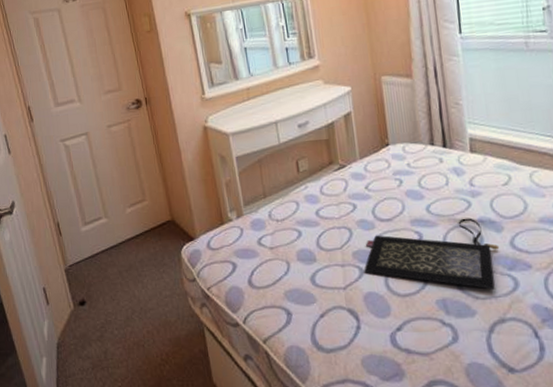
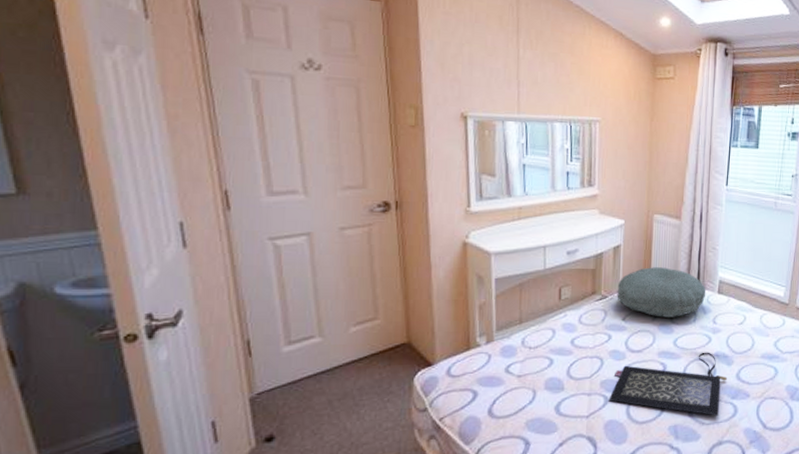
pillow: none [354,130,456,184] -> present [617,267,706,319]

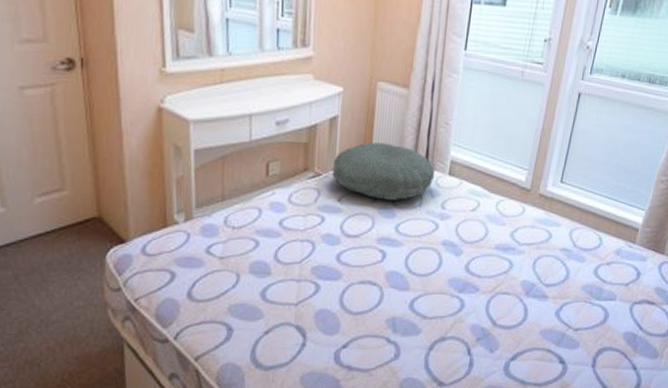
clutch bag: present [609,352,728,416] -> none [320,240,455,310]

